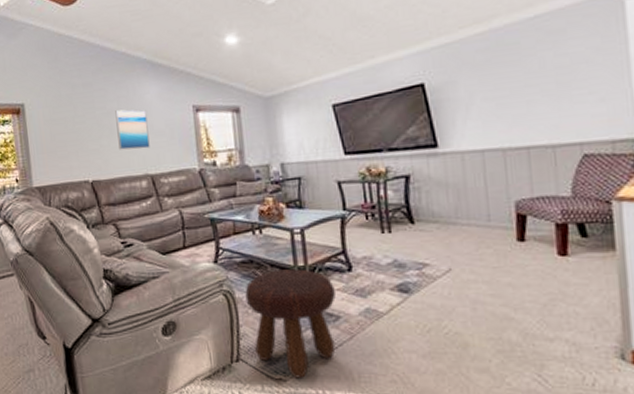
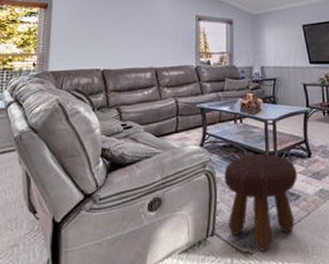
wall art: present [115,109,150,150] -> none [131,13,157,46]

